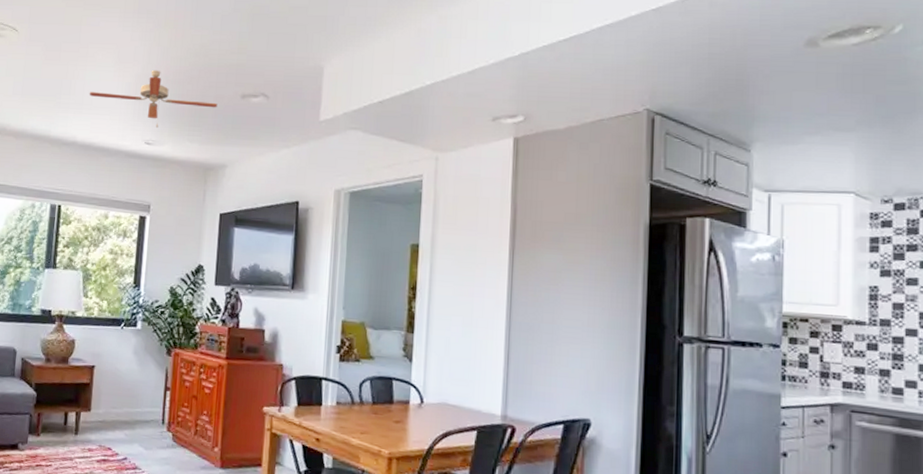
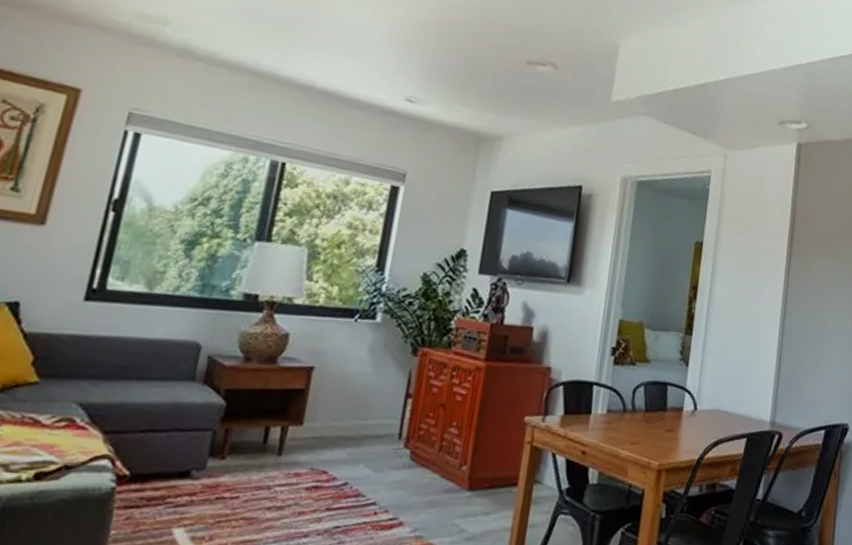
ceiling fan: present [89,69,218,128] -> none [337,15,499,84]

